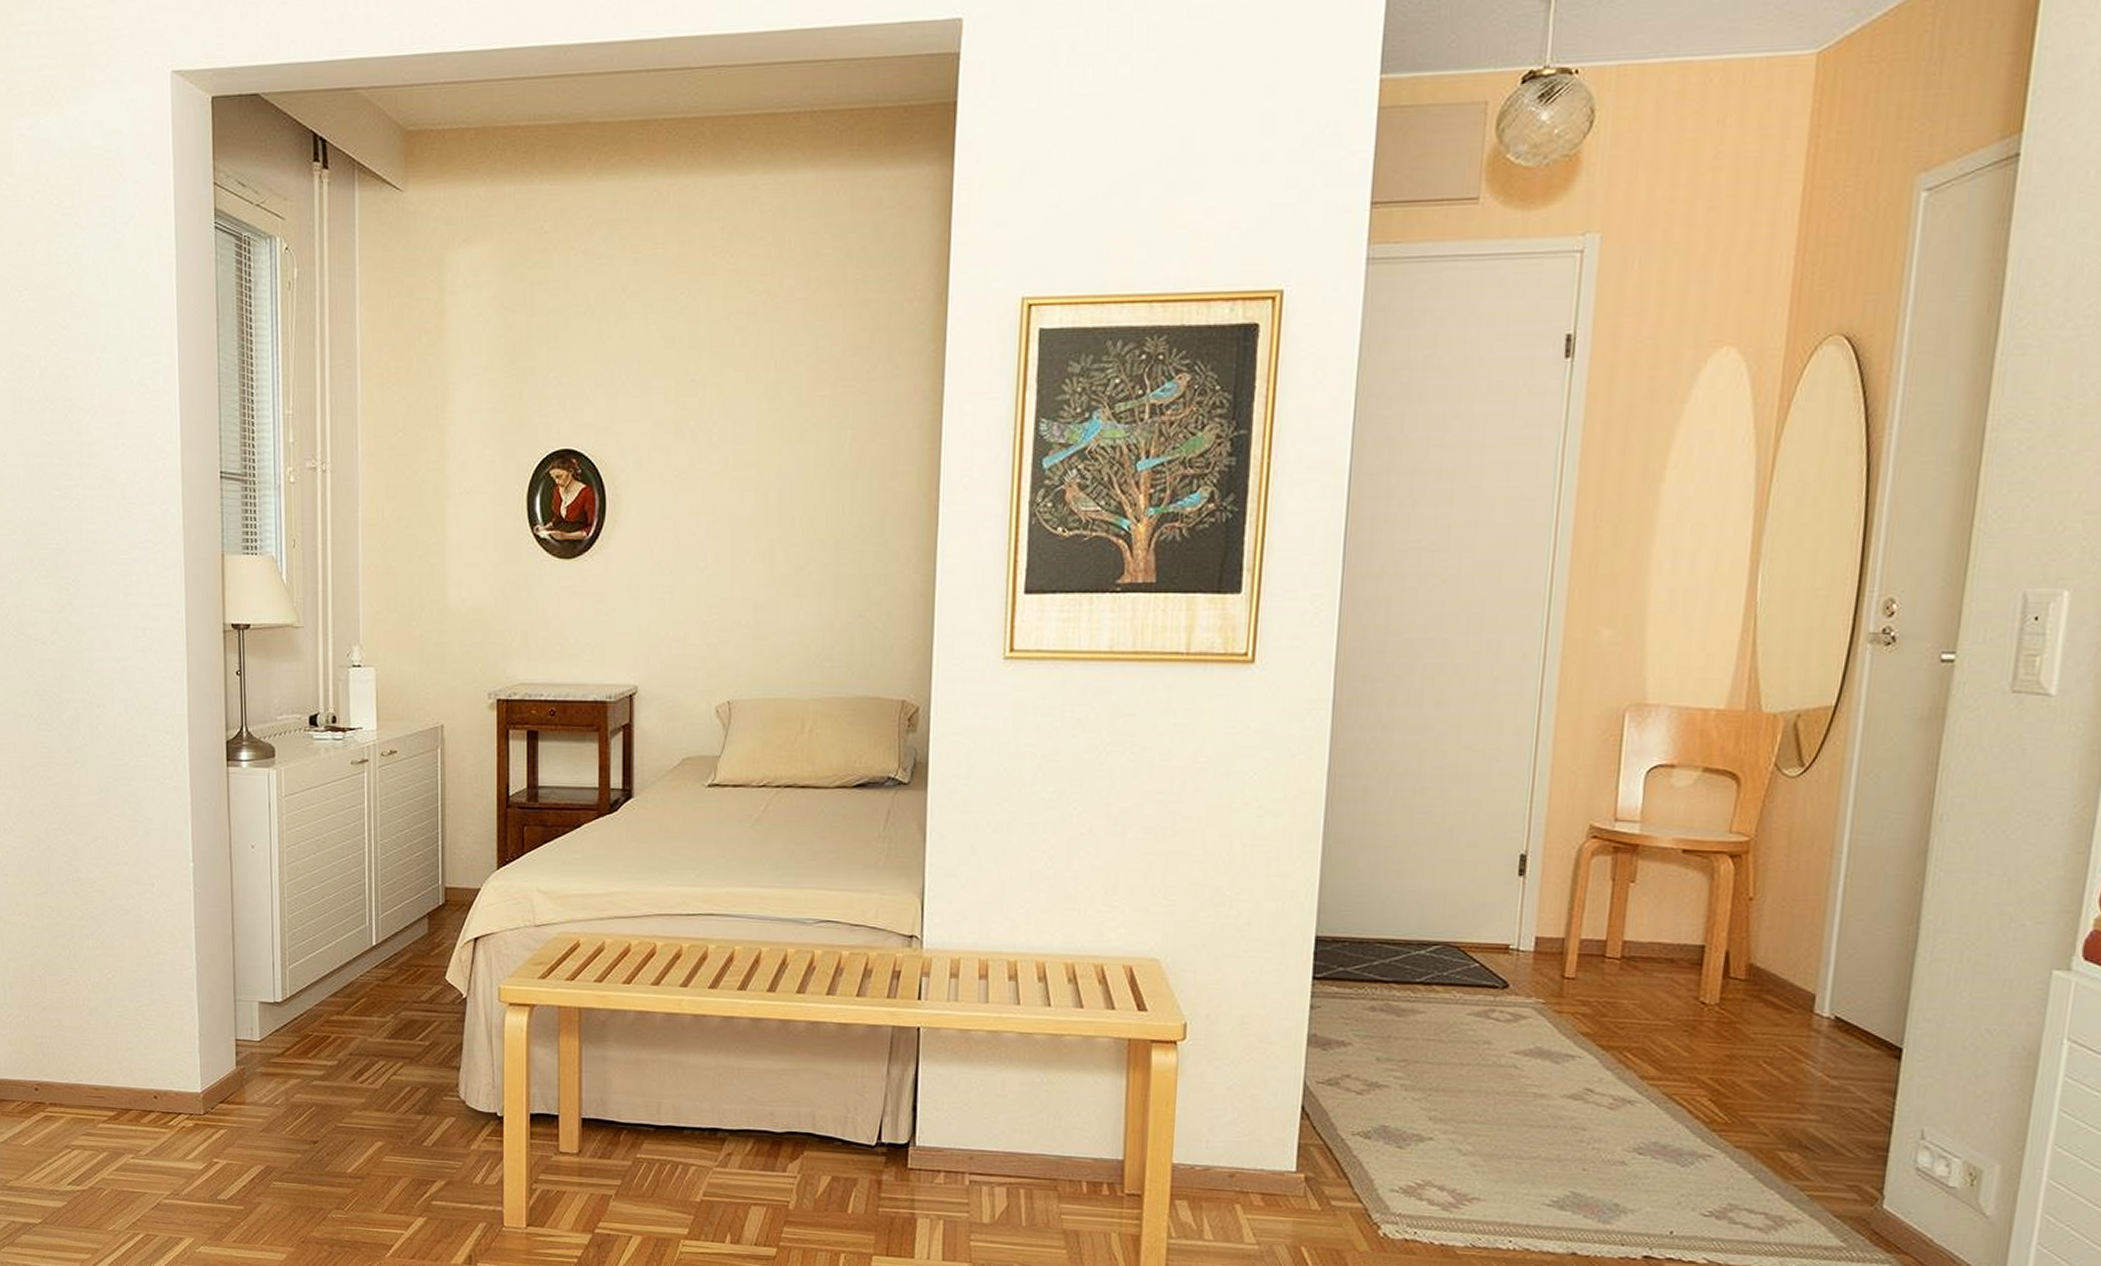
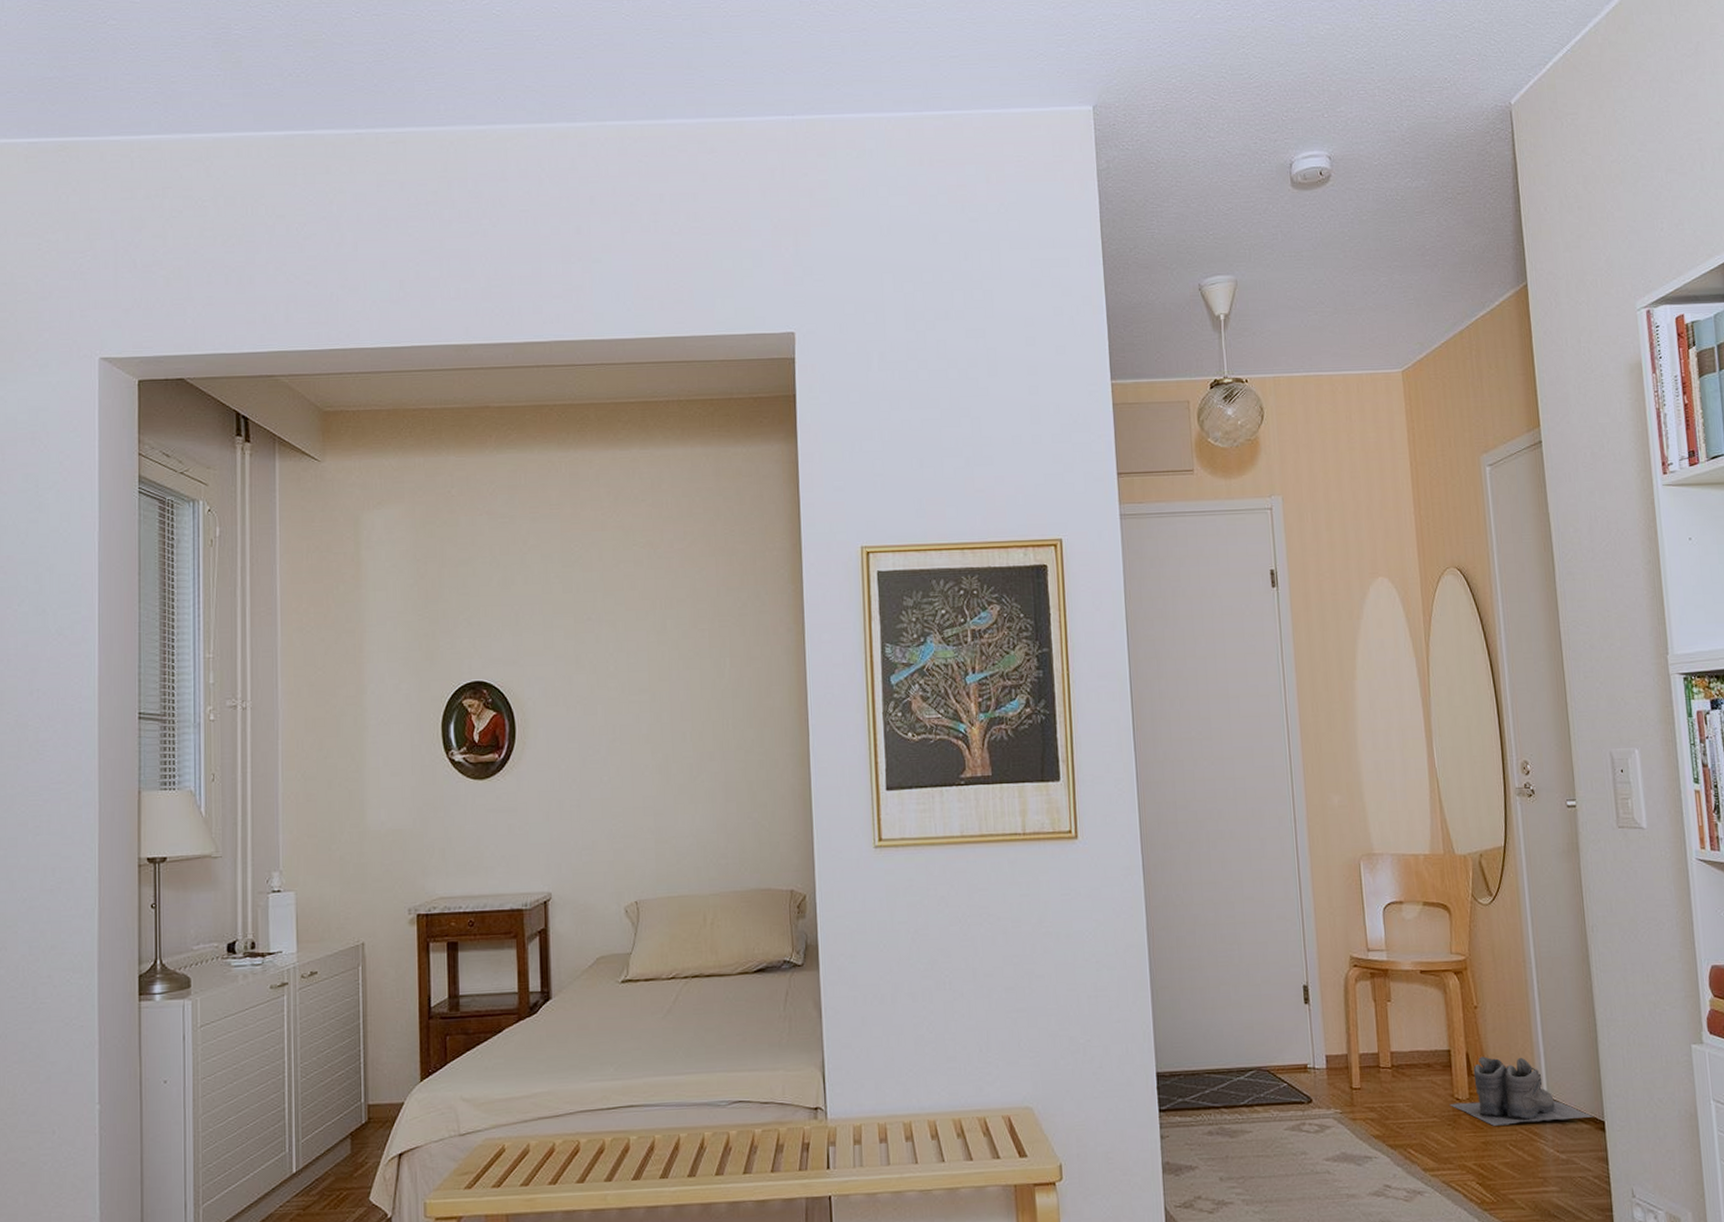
boots: none [1691,957,1888,1042] -> present [1450,1056,1594,1126]

